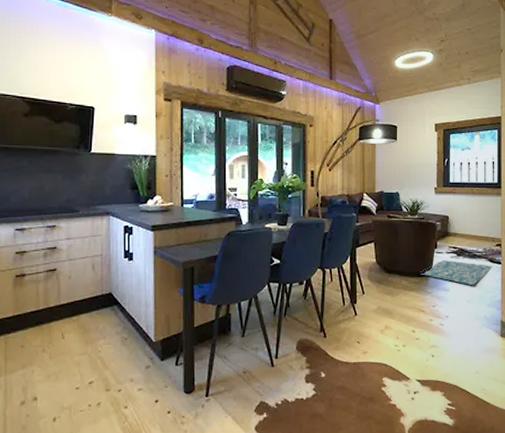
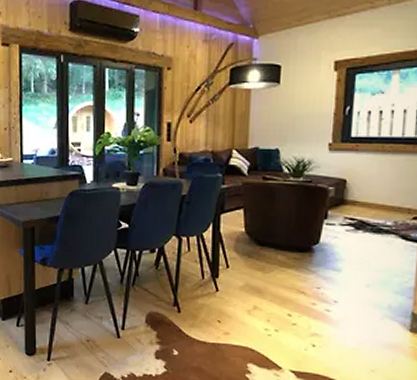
rug: present [420,260,493,286] -> none [303,234,406,268]

